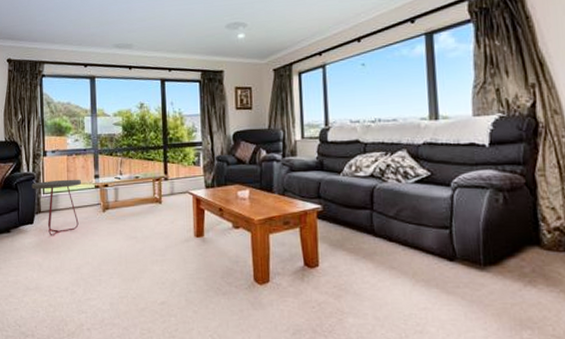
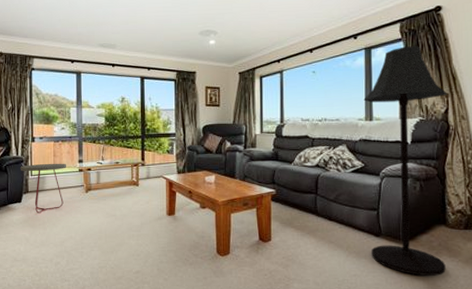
floor lamp: none [426,27,543,311] -> present [363,46,447,277]

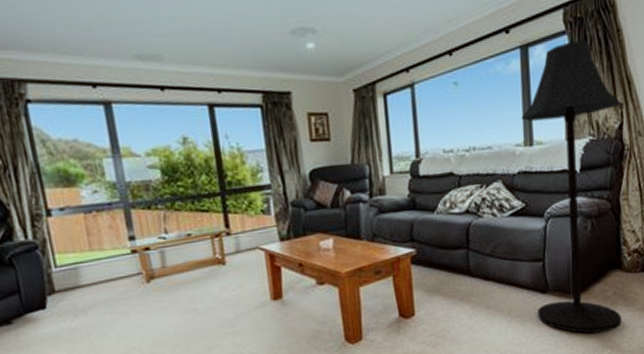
side table: present [20,163,67,214] -> none [34,243,115,322]

